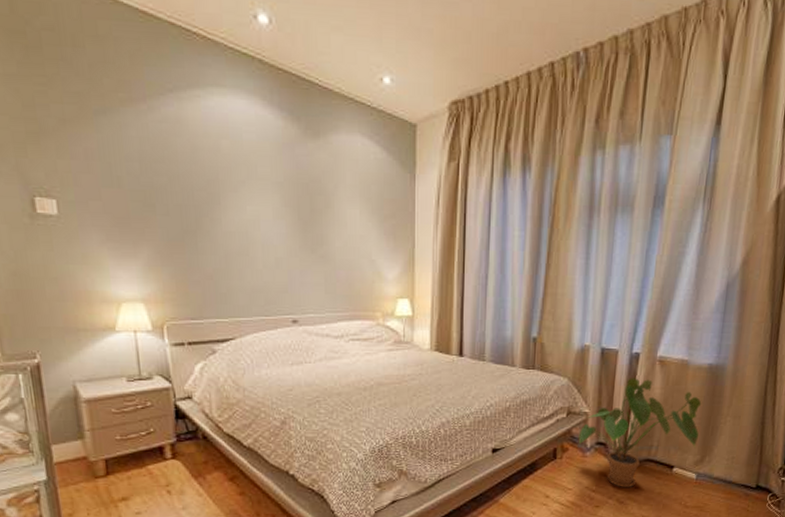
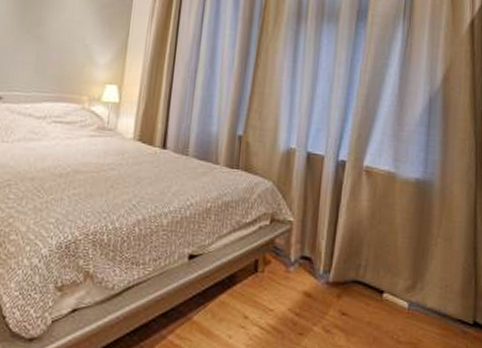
house plant: present [578,378,702,488] -> none [281,187,411,314]

